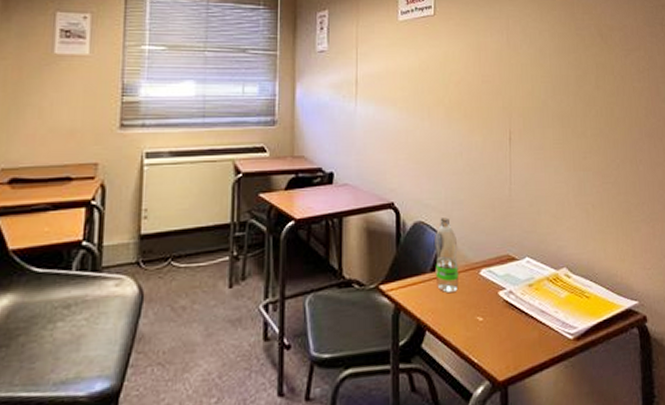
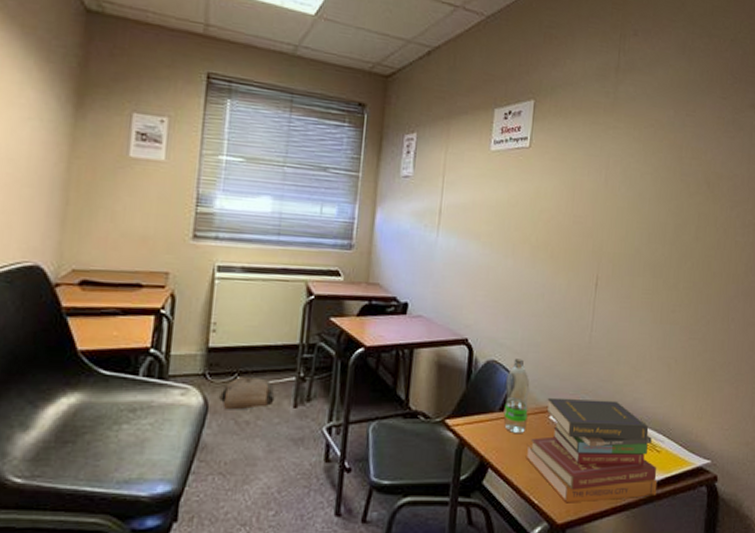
bag: none [153,260,210,297] -> present [218,375,275,410]
books: none [461,250,591,359] -> present [525,397,658,503]

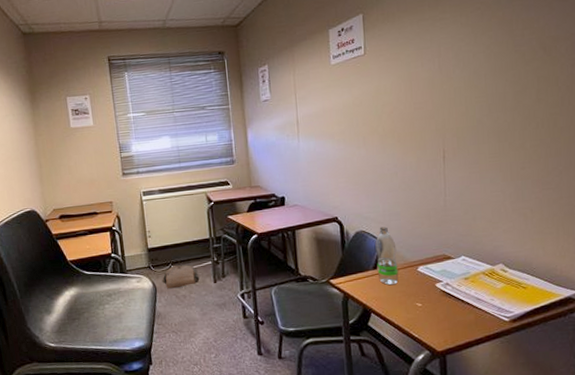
books: present [525,397,658,503] -> none [401,250,528,335]

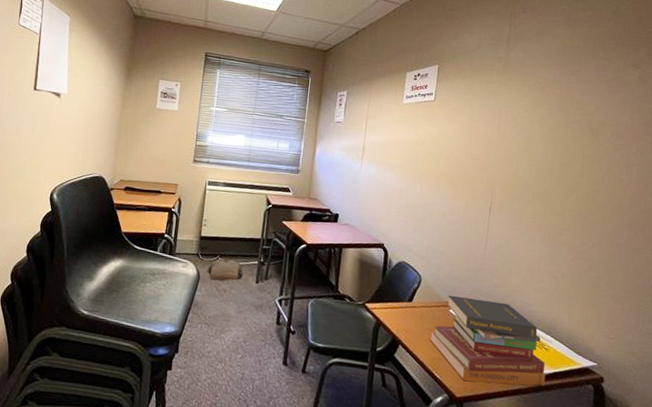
bottle: present [375,227,399,286] -> none [411,262,434,321]
books: none [401,250,528,335] -> present [429,295,546,387]

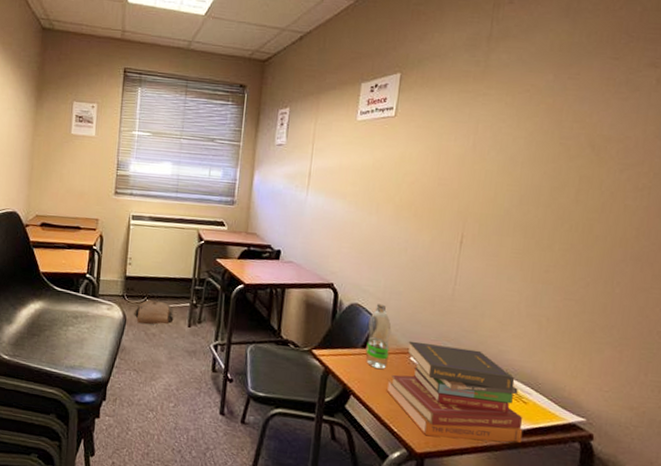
bottle: none [411,262,434,321] -> present [365,304,392,370]

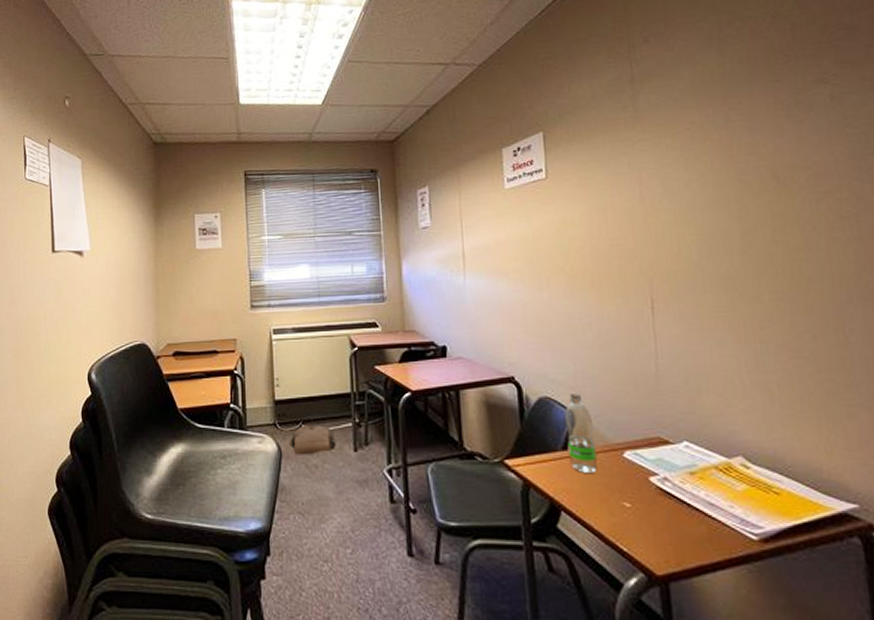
books: present [386,341,523,444] -> none [601,433,786,553]

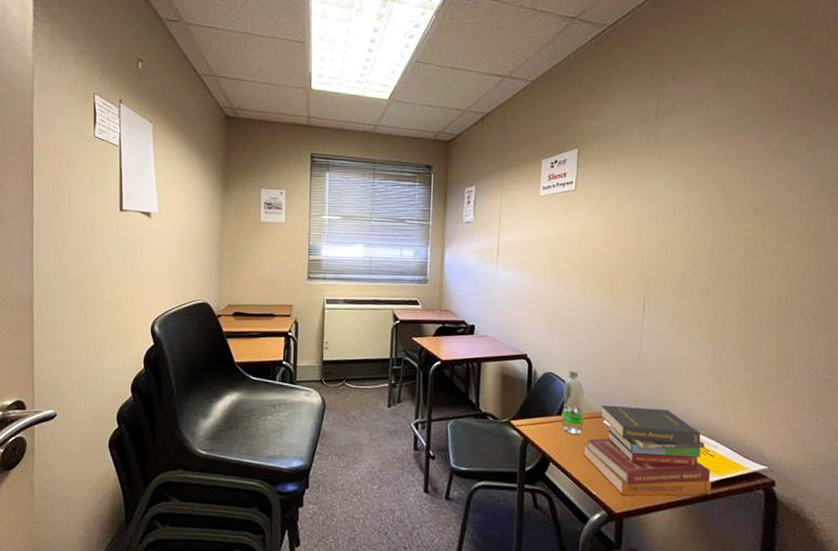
bag: present [288,424,336,455] -> none [332,382,373,408]
books: none [601,433,786,553] -> present [583,404,712,496]

